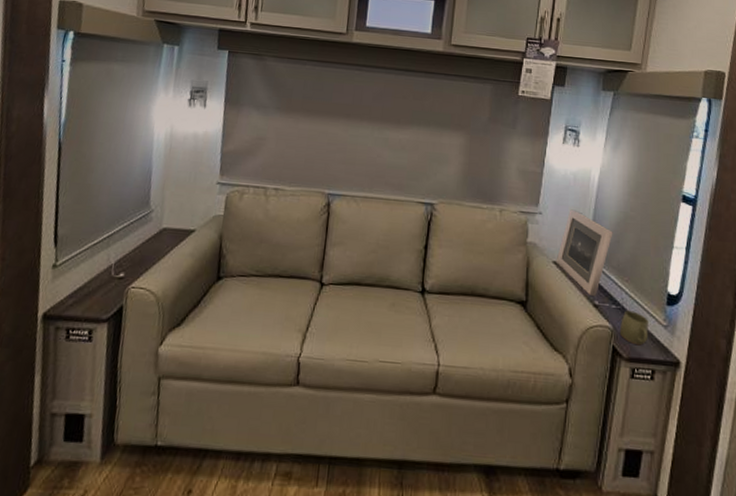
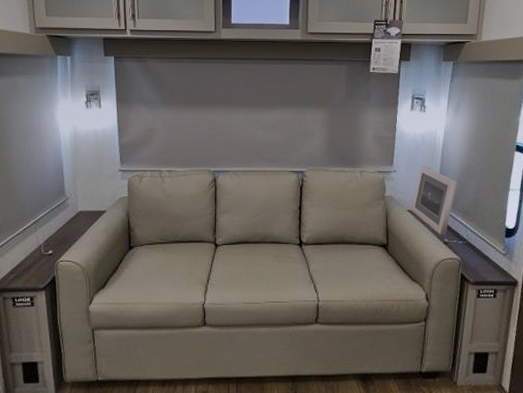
mug: present [619,310,649,346] -> none [466,244,491,272]

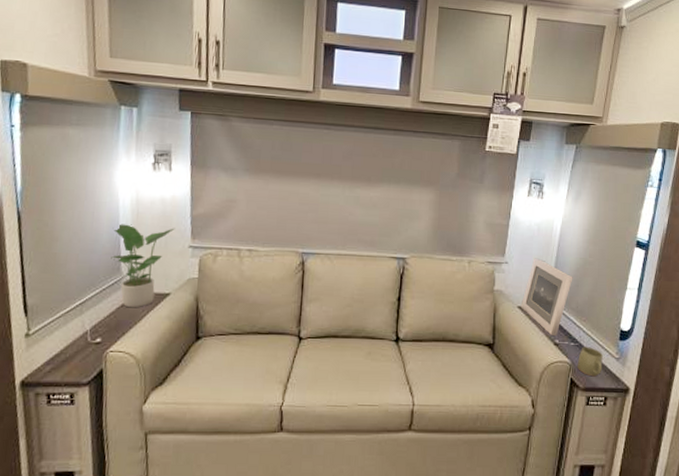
potted plant: none [56,154,107,224] -> present [111,224,175,308]
mug: none [466,244,491,272] -> present [577,346,603,377]

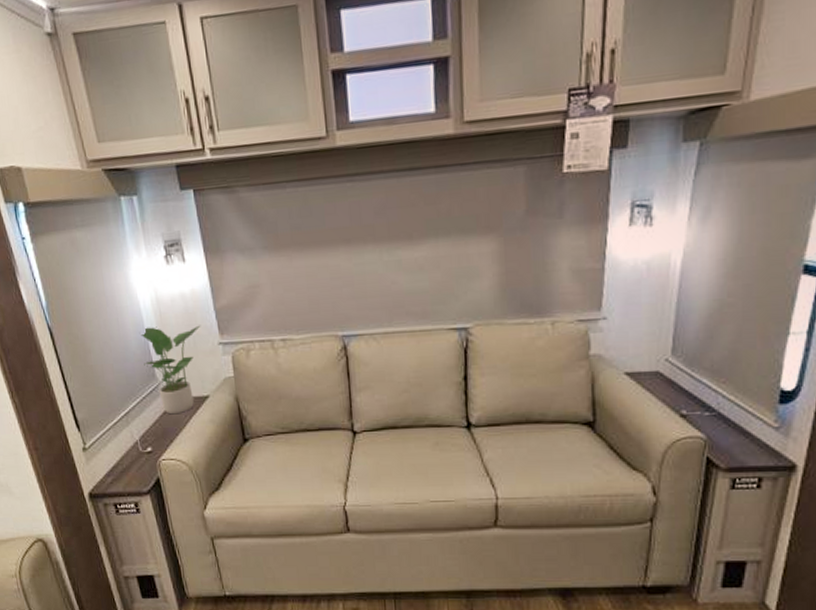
picture frame: present [520,258,573,336] -> none [628,307,704,405]
mug: present [577,346,603,377] -> none [715,415,754,453]

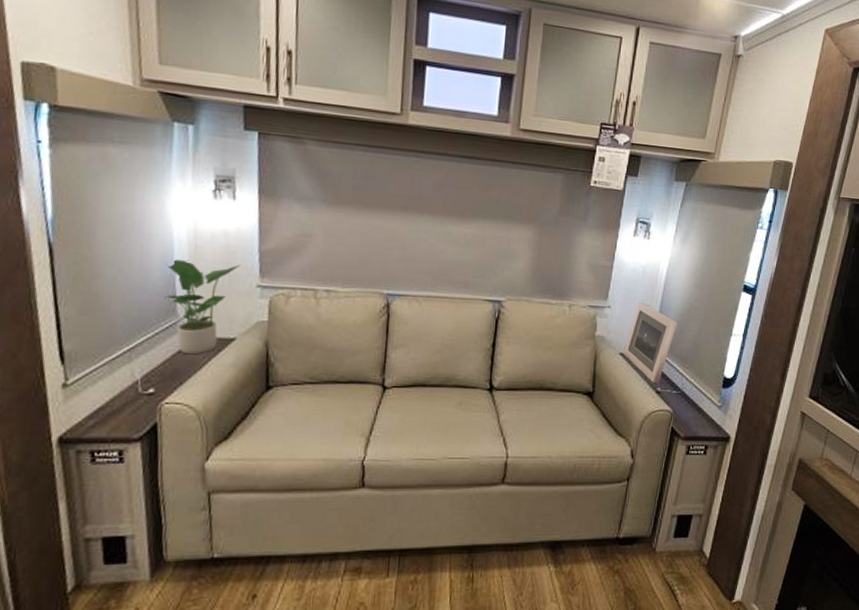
picture frame: none [628,307,704,405] -> present [622,302,678,383]

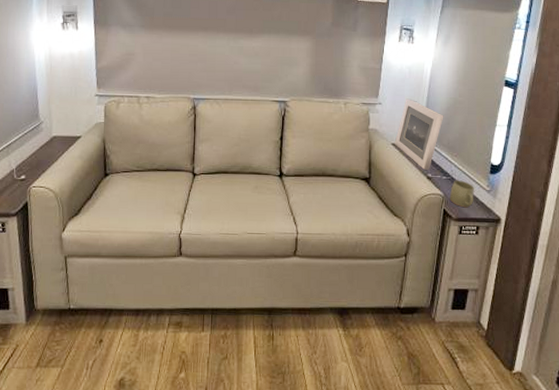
potted plant: present [164,259,241,355] -> none [30,77,83,150]
mug: none [678,394,705,426] -> present [449,180,474,208]

